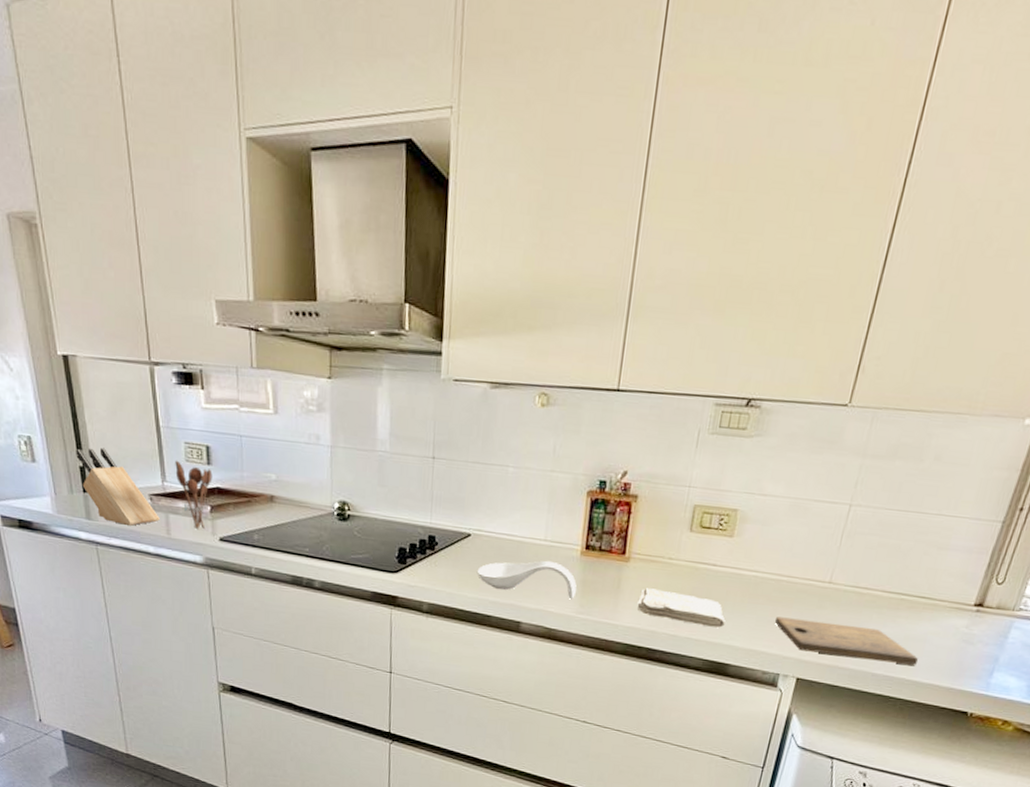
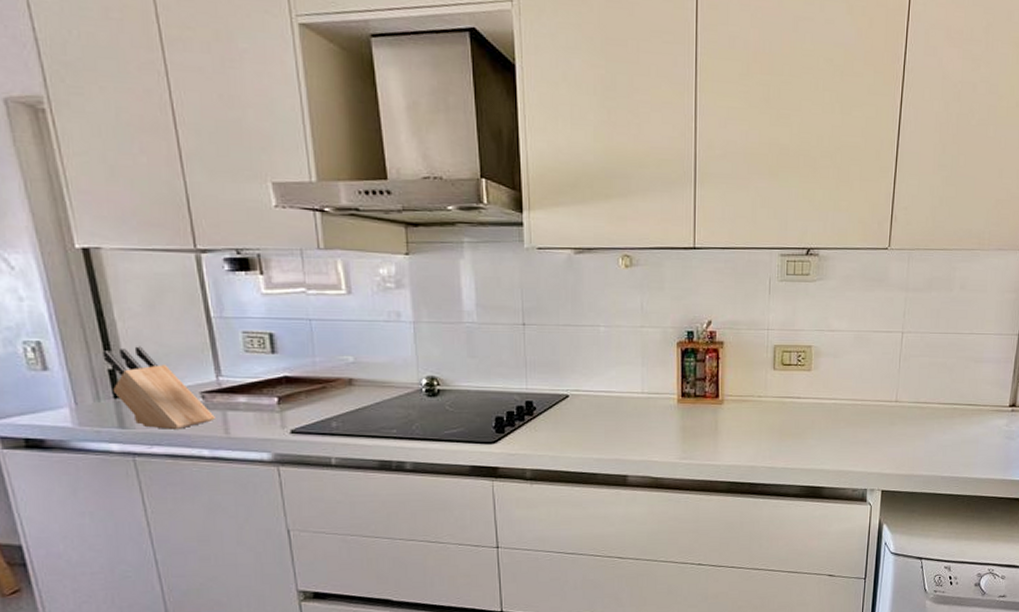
utensil holder: present [175,460,213,529] -> none [232,351,279,424]
spoon rest: present [476,560,577,600] -> none [578,412,677,447]
washcloth: present [637,588,725,628] -> none [735,426,815,455]
cutting board: present [774,616,918,665] -> none [856,436,974,465]

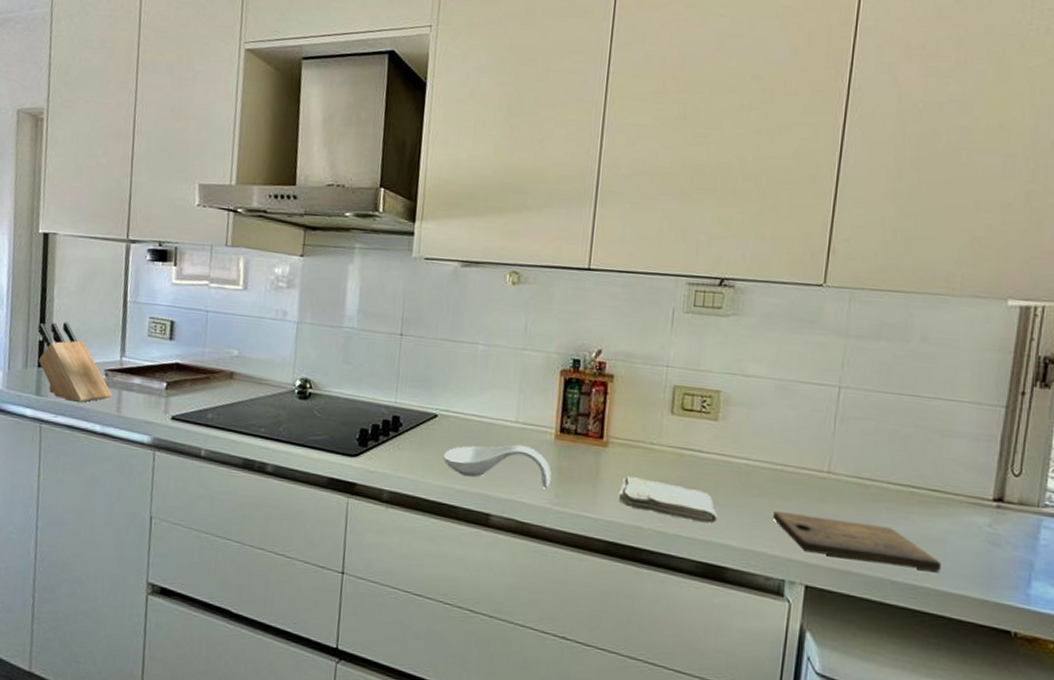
spoon rest: none [578,412,677,447] -> present [442,444,551,489]
washcloth: none [735,426,815,455] -> present [618,476,718,524]
cutting board: none [856,436,974,465] -> present [772,511,941,572]

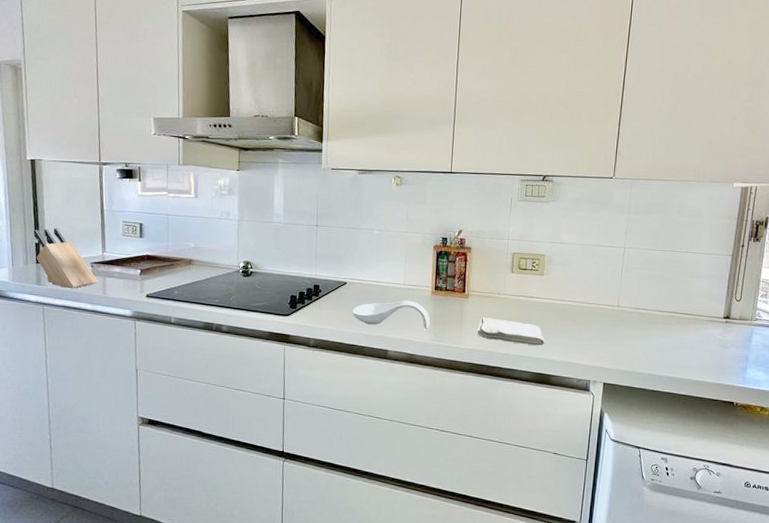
cutting board: present [772,511,941,572] -> none [581,335,690,367]

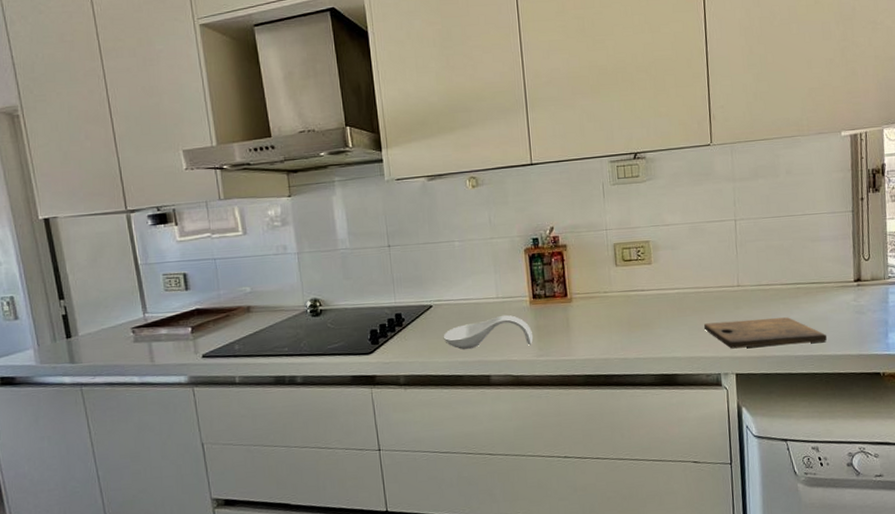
knife block: present [33,228,98,288] -> none [58,293,143,362]
washcloth: present [477,318,545,346] -> none [587,320,664,346]
cutting board: none [581,335,690,367] -> present [703,317,827,349]

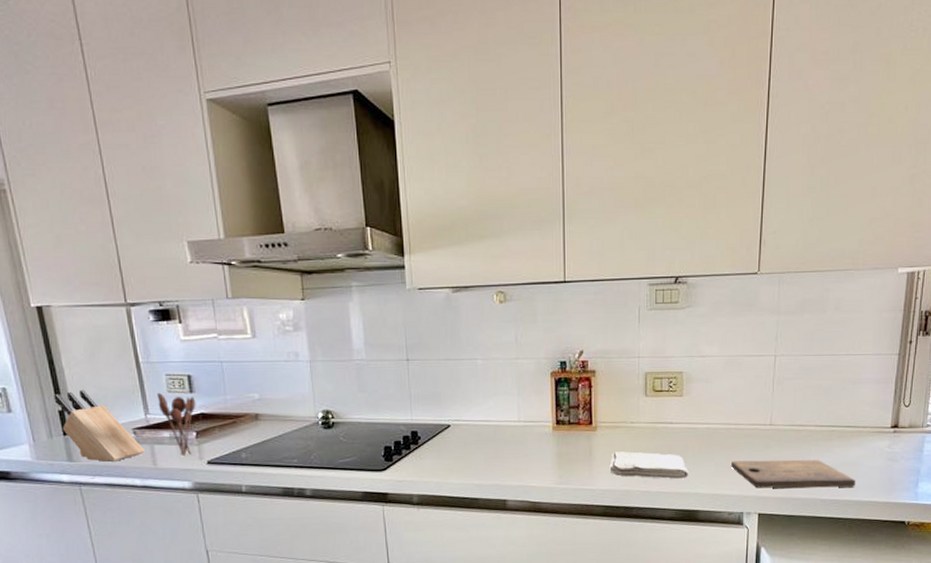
knife block: none [58,293,143,362] -> present [54,390,145,462]
utensil holder: none [155,291,191,351] -> present [157,392,196,456]
spoon rest: present [443,315,533,349] -> none [460,439,553,472]
washcloth: none [587,320,664,346] -> present [609,452,689,479]

